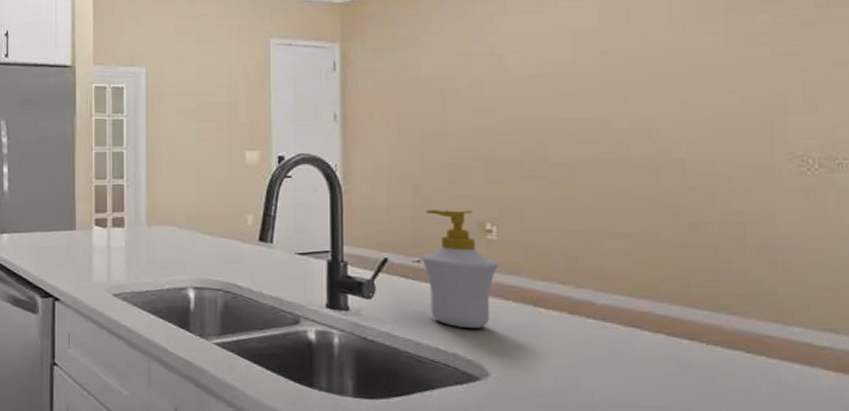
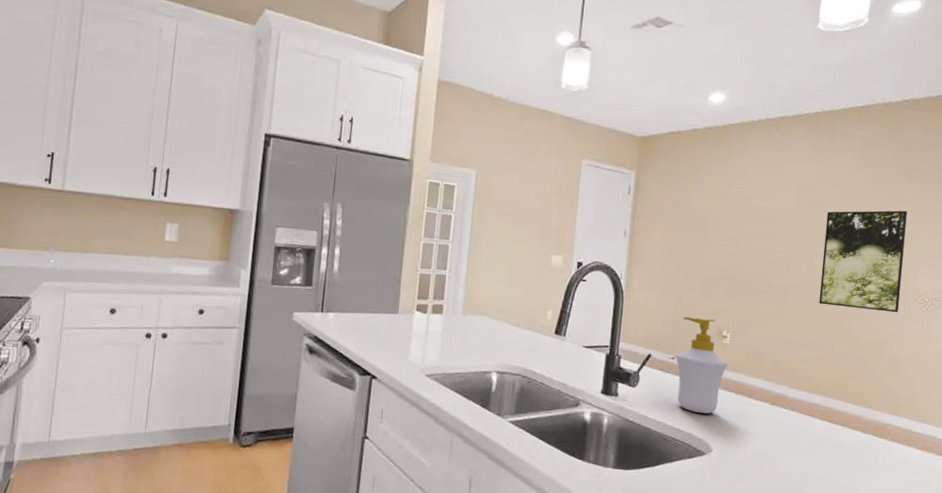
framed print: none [624,43,764,183] -> present [818,210,907,313]

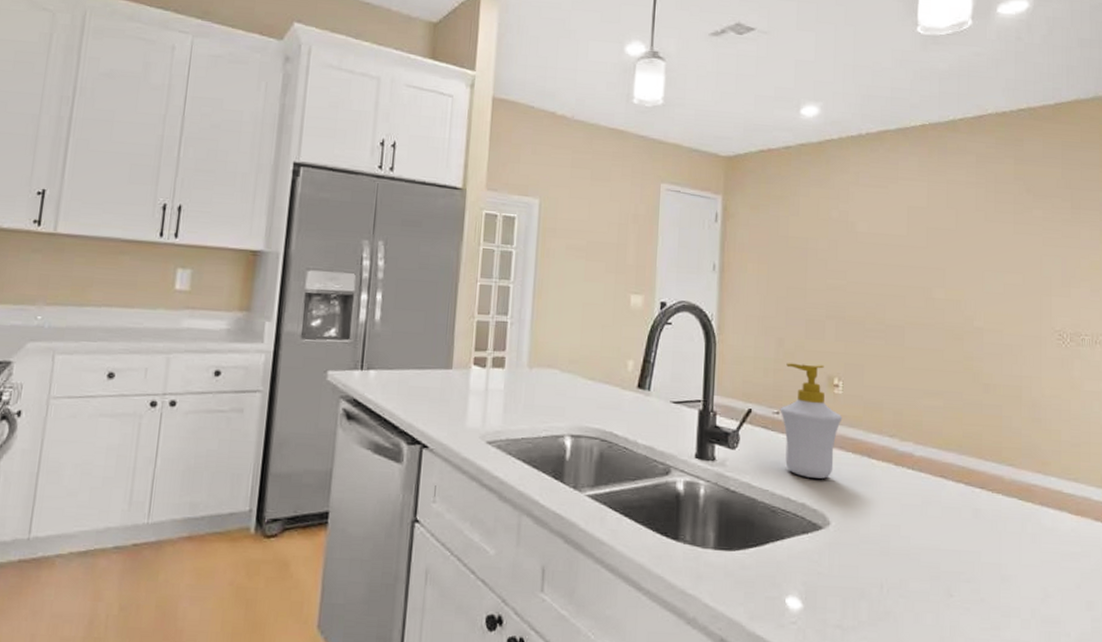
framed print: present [818,210,907,313] -> none [942,233,1035,352]

